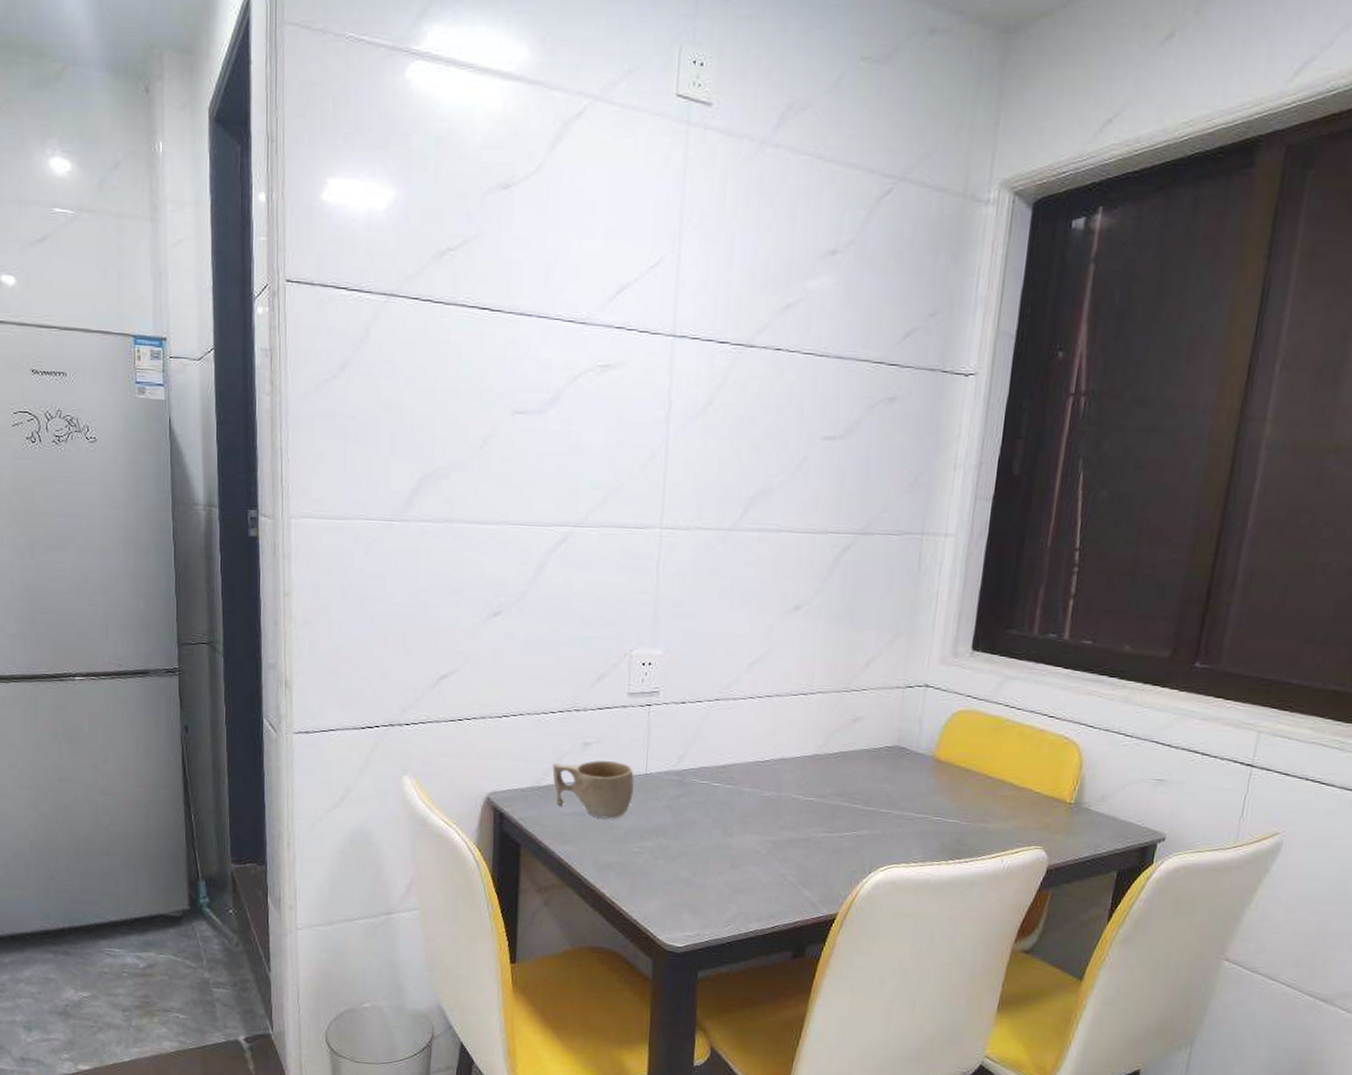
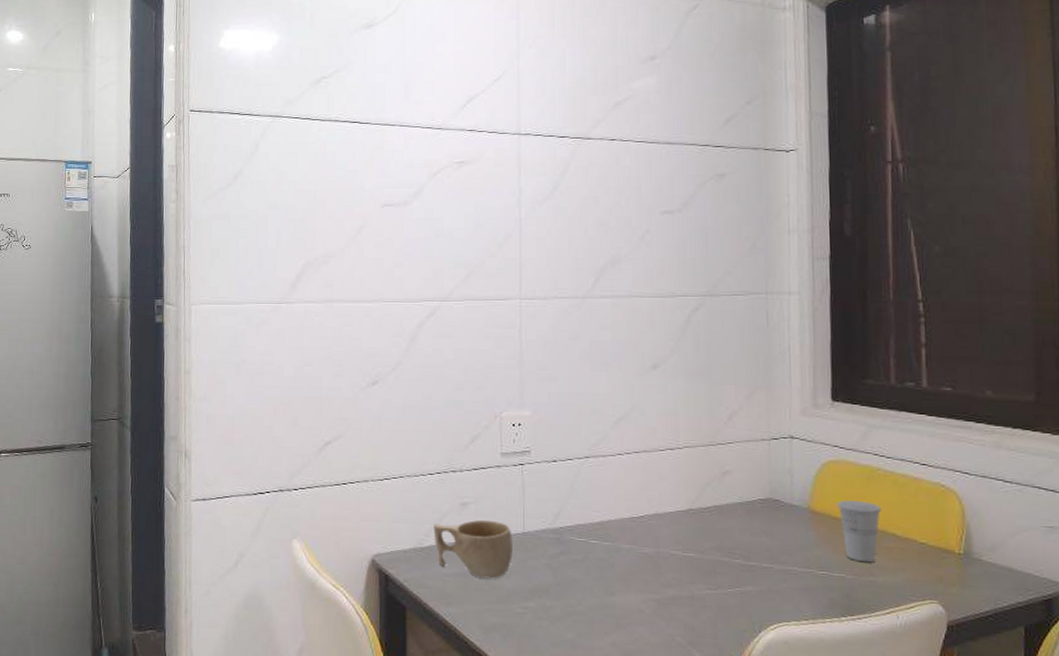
cup: none [961,750,1004,810] -> present [837,500,882,563]

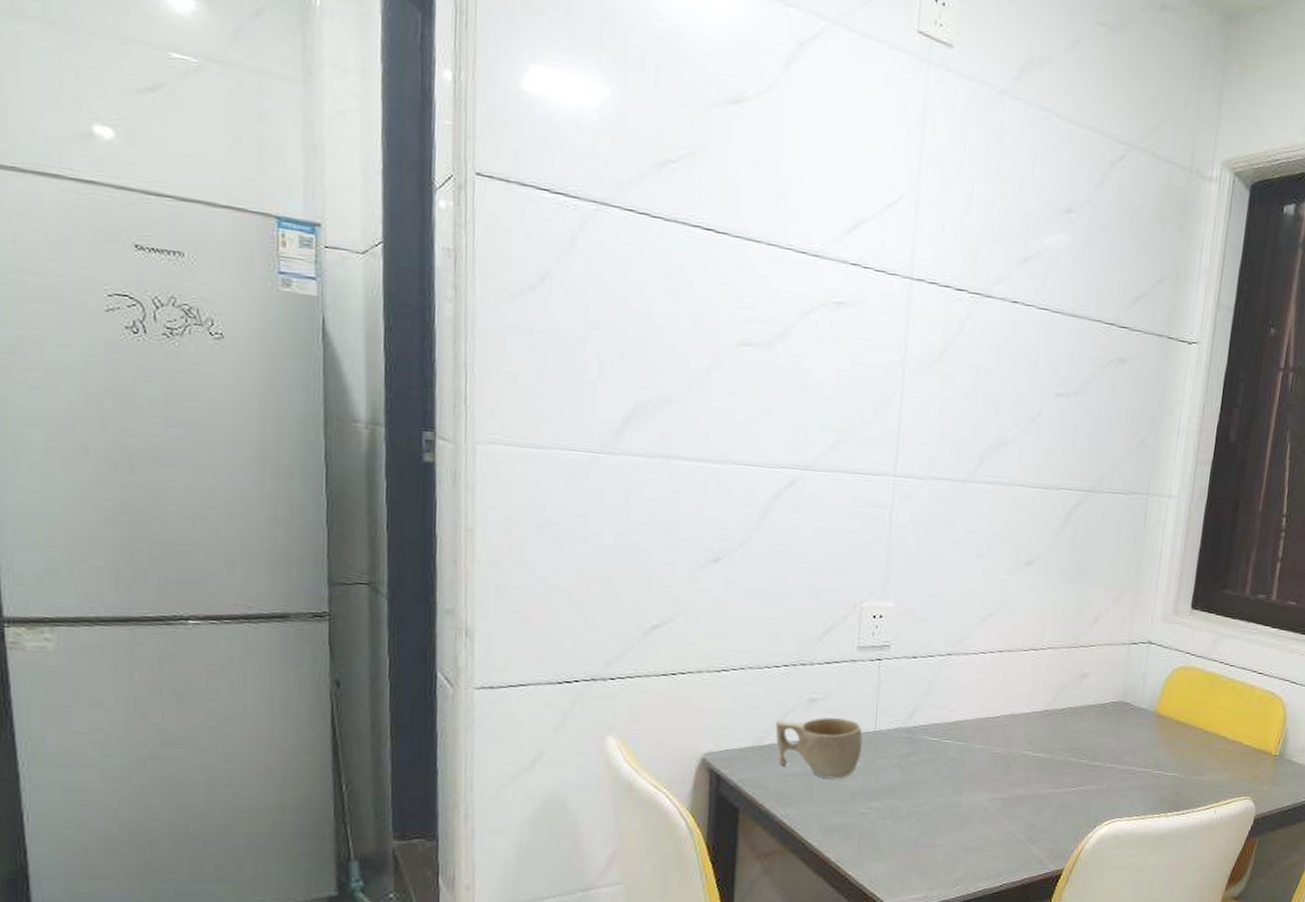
cup: present [837,500,882,563] -> none [1180,705,1219,763]

